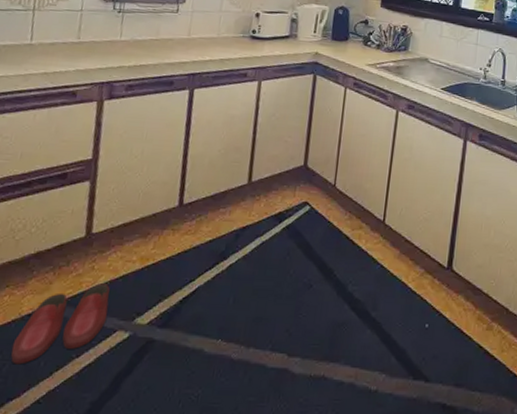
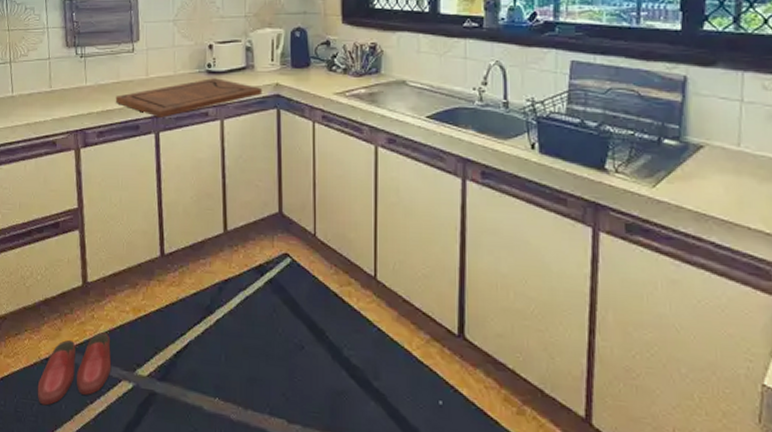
cutting board: none [150,43,303,77] -> present [115,78,263,119]

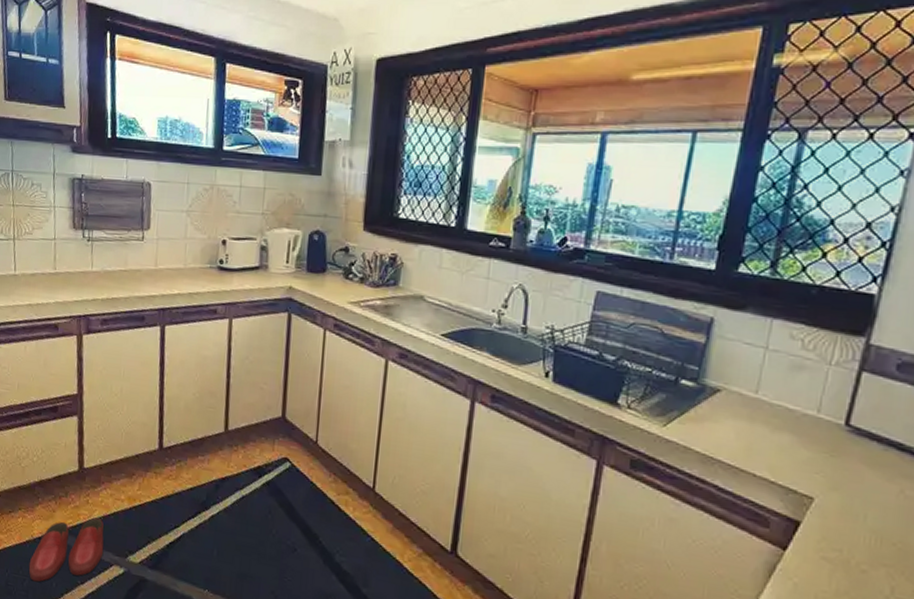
cutting board: present [115,78,263,119] -> none [121,275,275,312]

